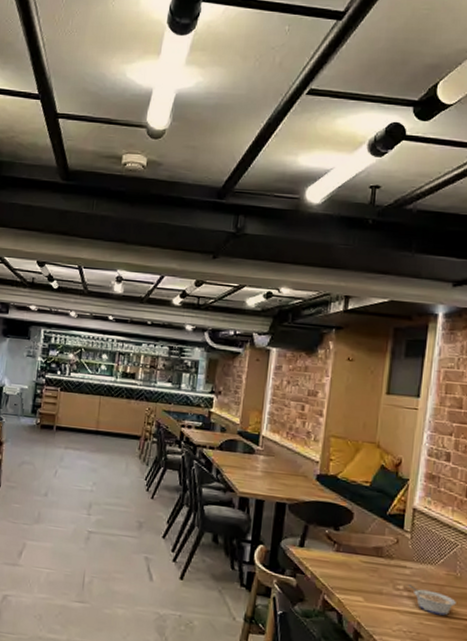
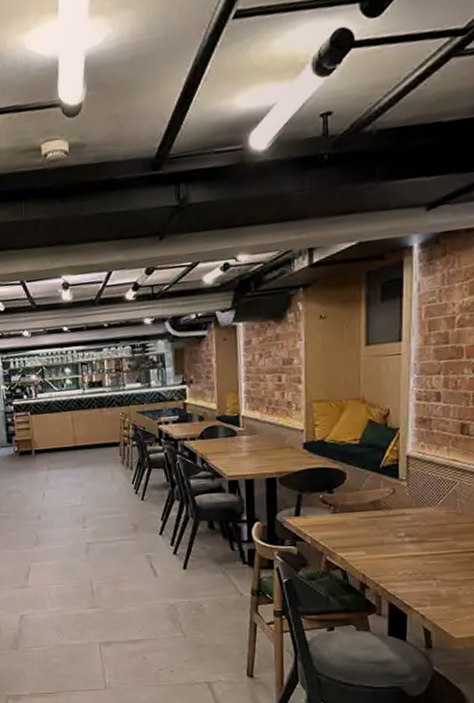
legume: present [408,584,456,616] -> none [409,530,459,553]

